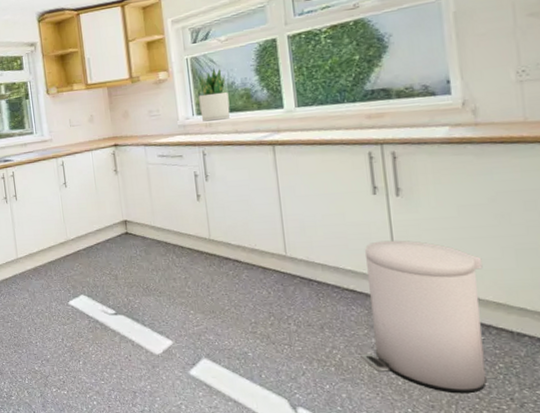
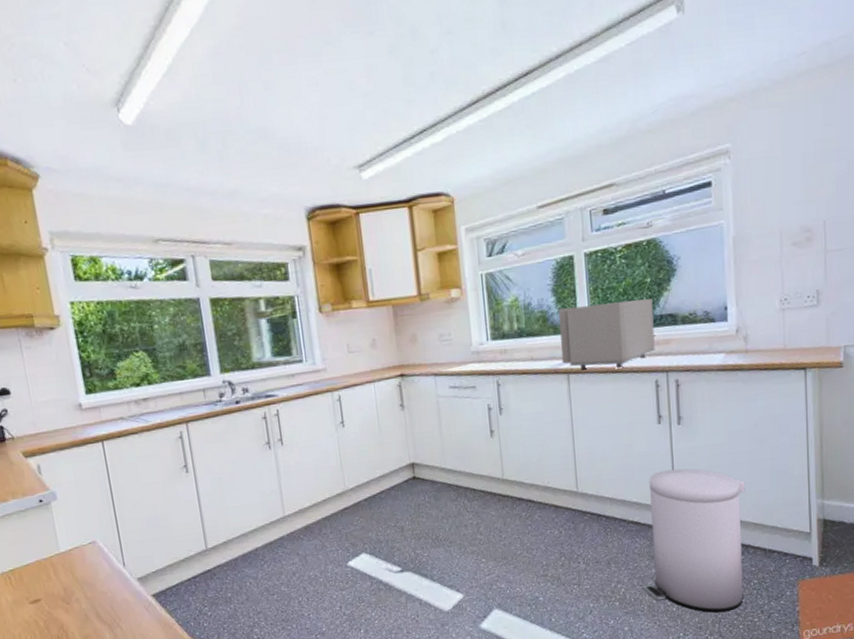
planter: present [198,68,230,122] -> none [493,286,526,348]
microwave: none [262,75,367,141] -> present [559,298,655,369]

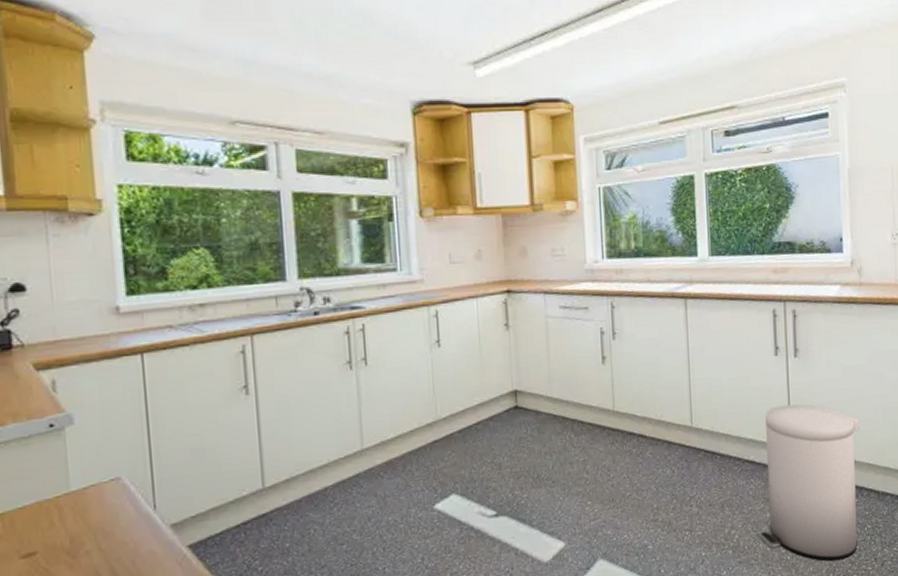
microwave: present [559,298,655,369] -> none [678,225,773,296]

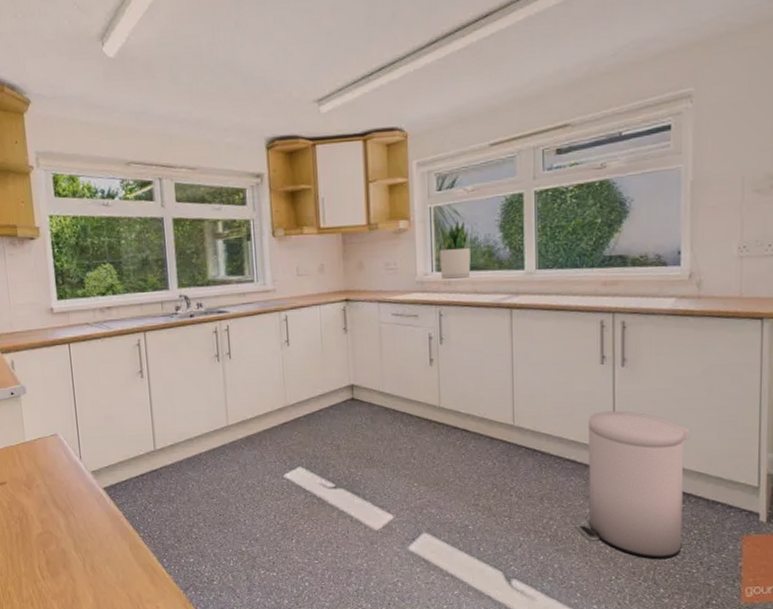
planter: none [610,203,643,267] -> present [439,221,471,279]

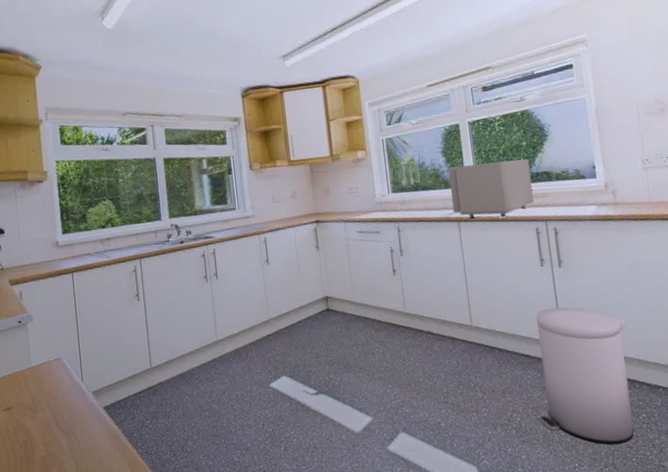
planter: present [439,221,471,279] -> none [392,149,421,199]
microwave: none [505,239,602,307] -> present [448,159,534,218]

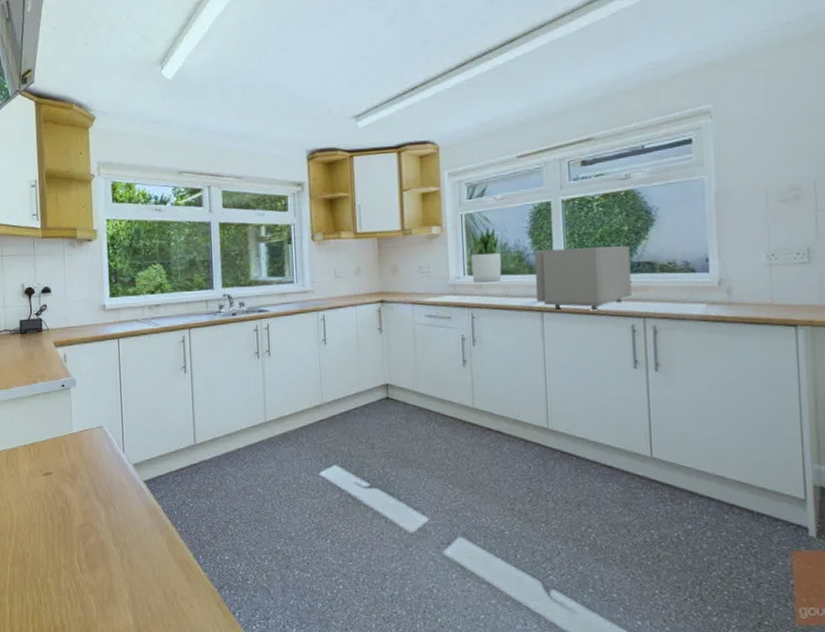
planter: none [392,149,421,199] -> present [471,227,502,283]
pedal bin: present [536,307,634,445] -> none [614,416,730,574]

